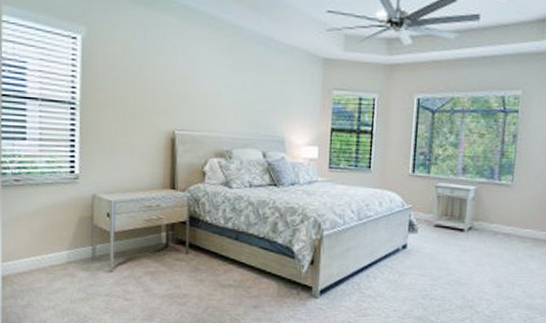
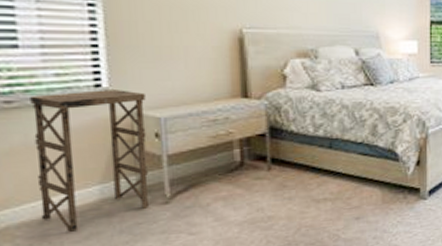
pedestal table: none [30,175,103,285] -> present [30,90,150,232]

